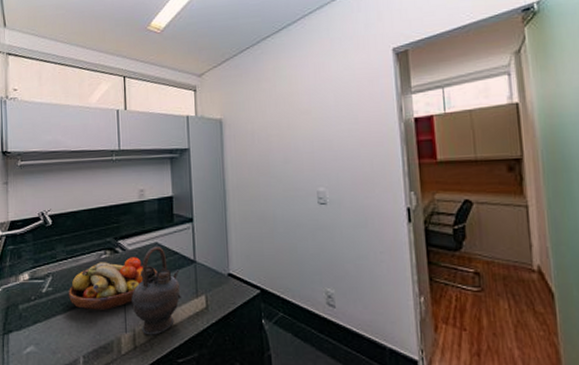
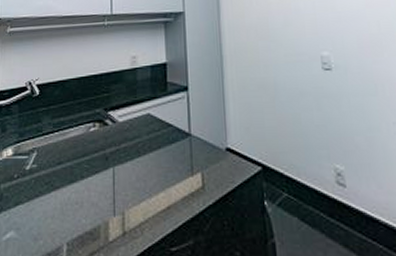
fruit bowl: present [68,257,158,310] -> none [53,130,150,190]
teapot: present [132,247,181,335] -> none [121,118,175,219]

